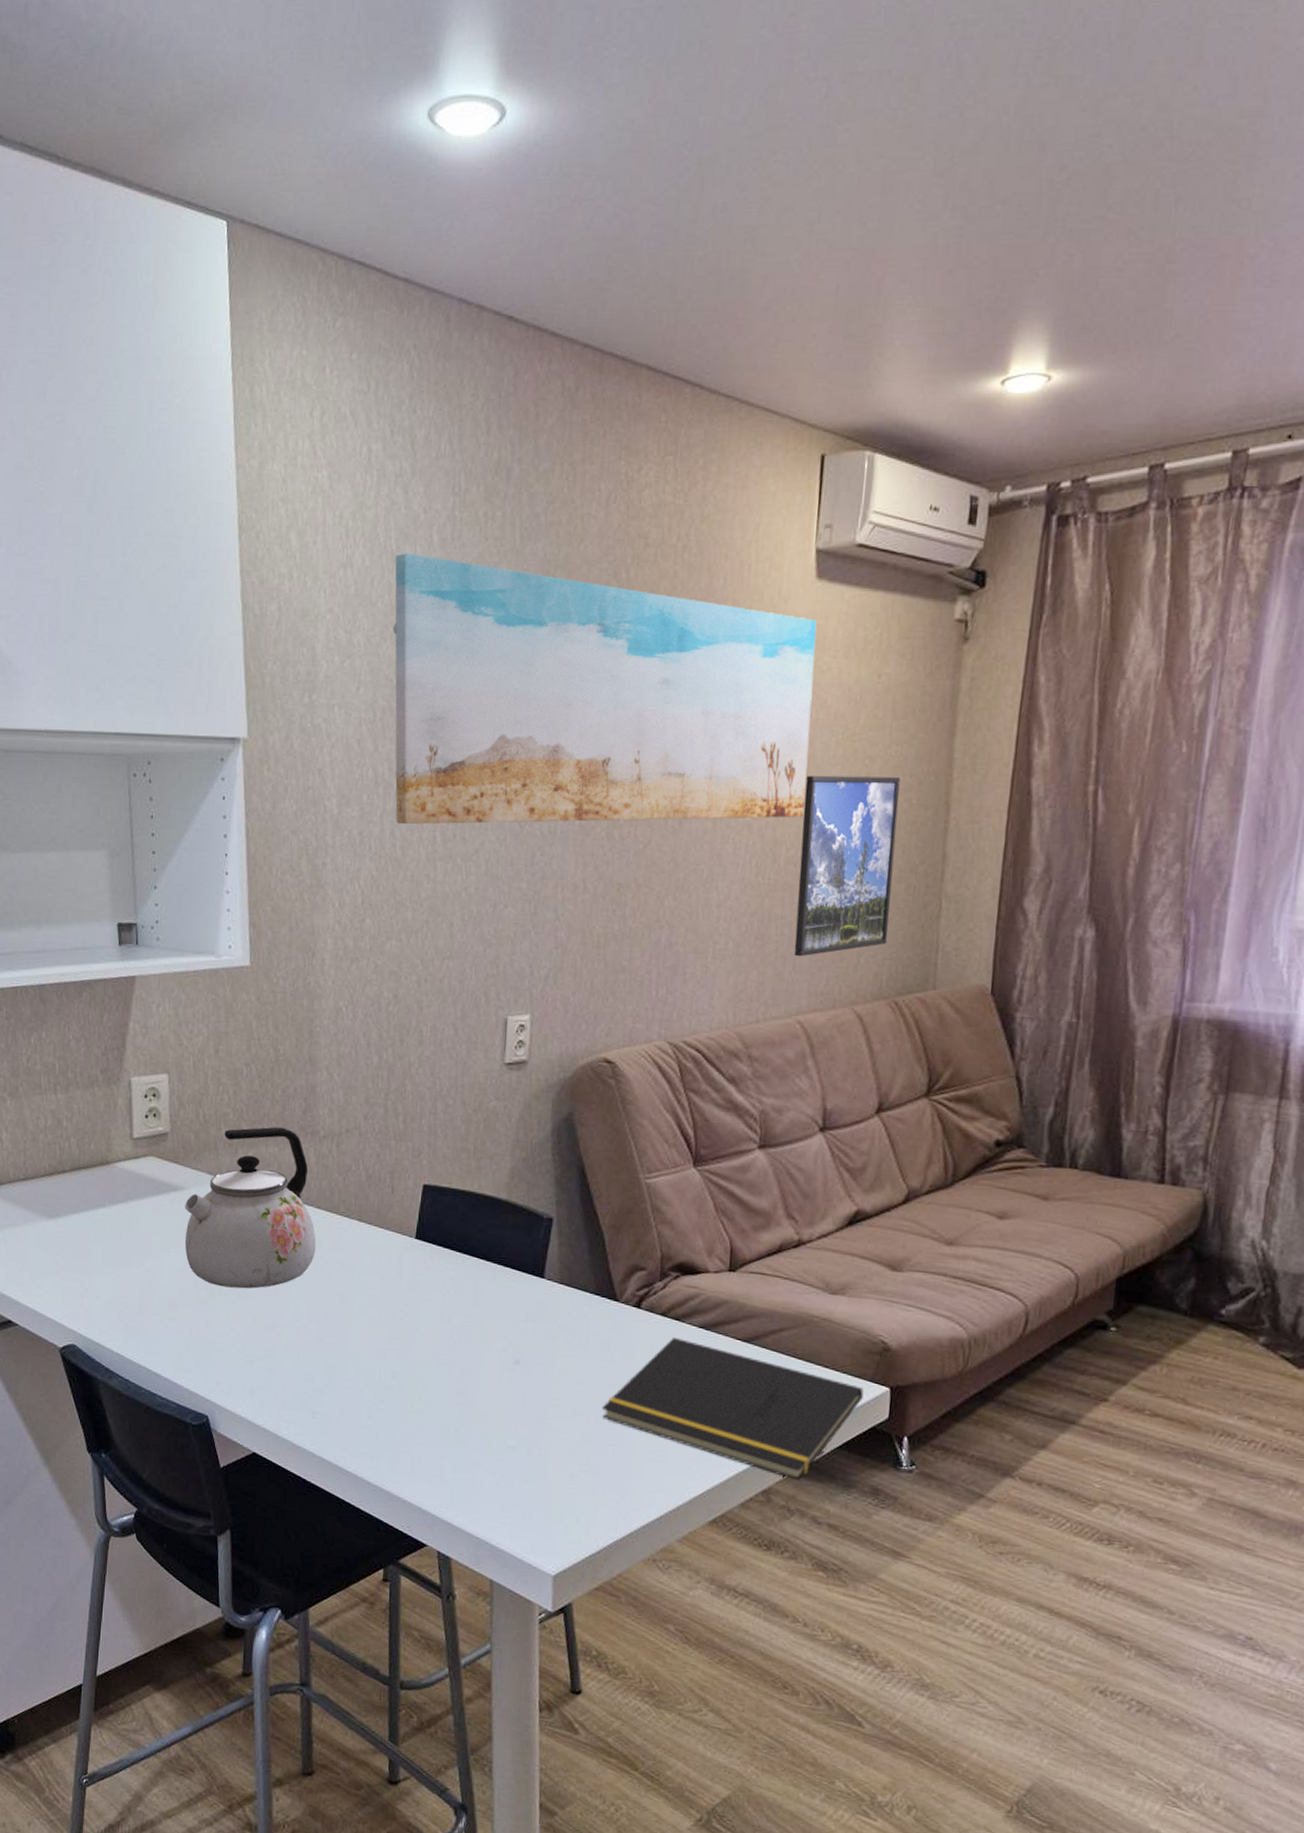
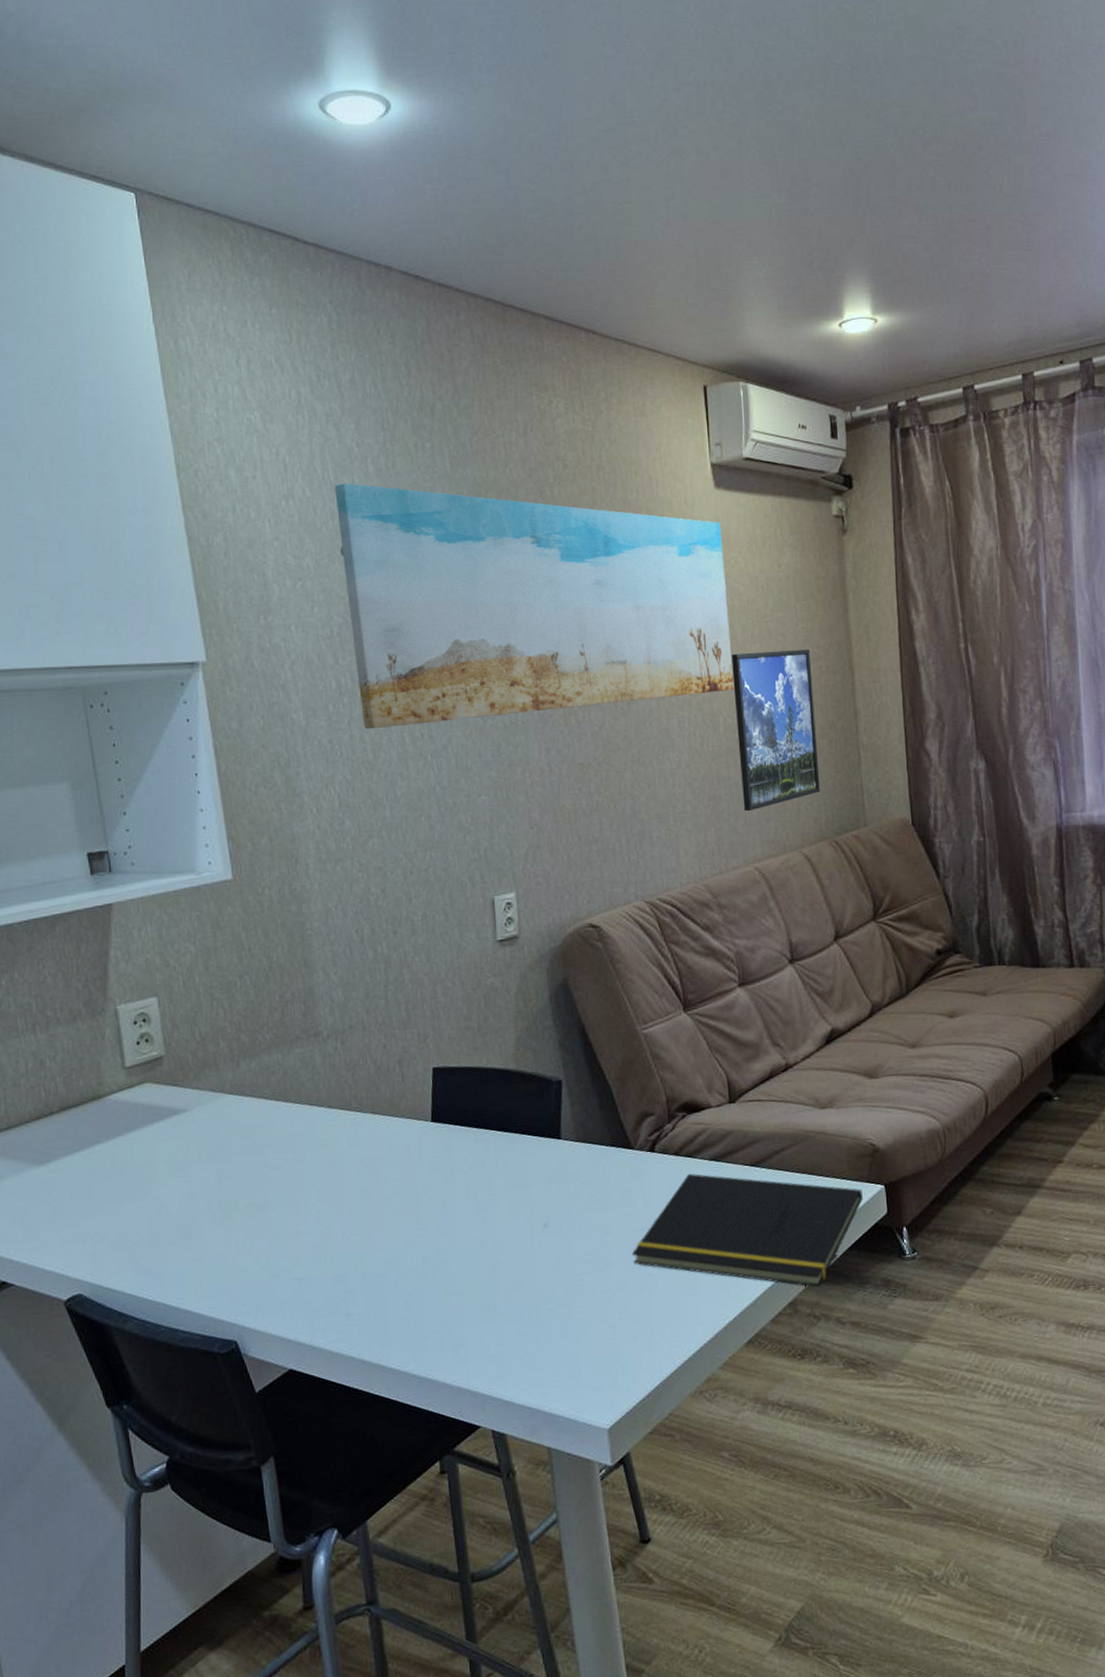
kettle: present [184,1127,316,1289] -> none [189,1033,332,1204]

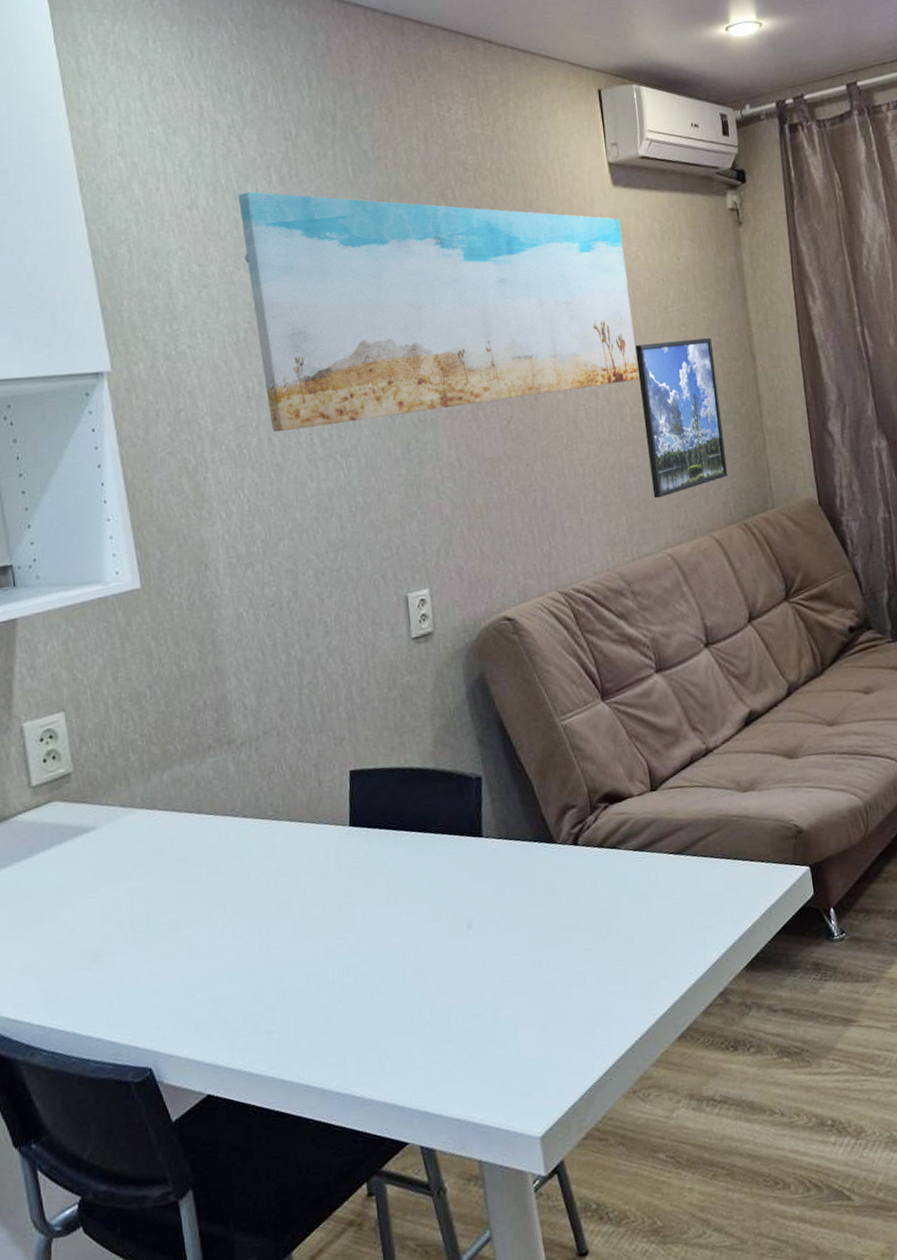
notepad: present [631,1173,863,1288] -> none [558,865,789,976]

